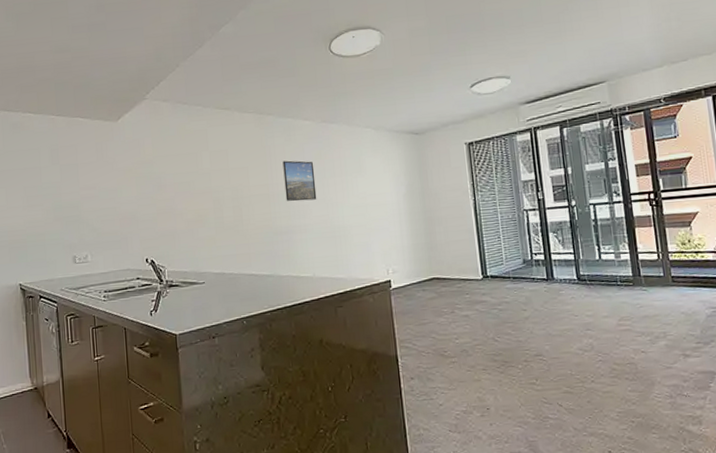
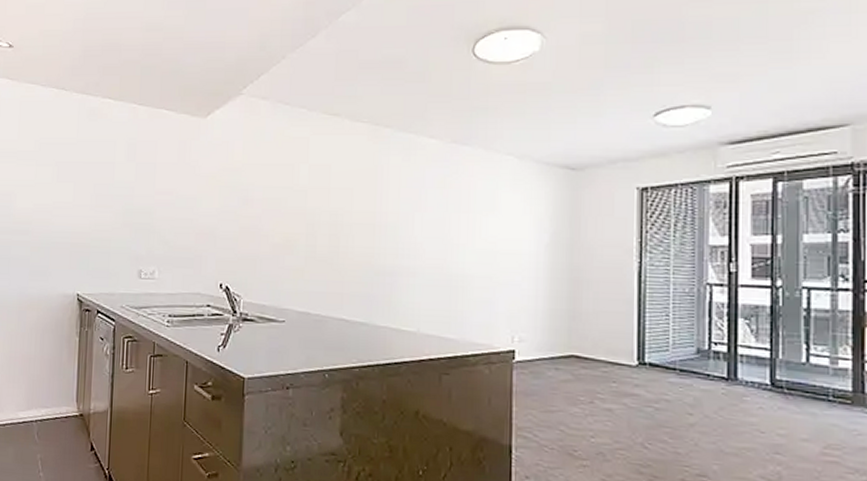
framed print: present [282,160,317,202] -> none [395,185,435,238]

